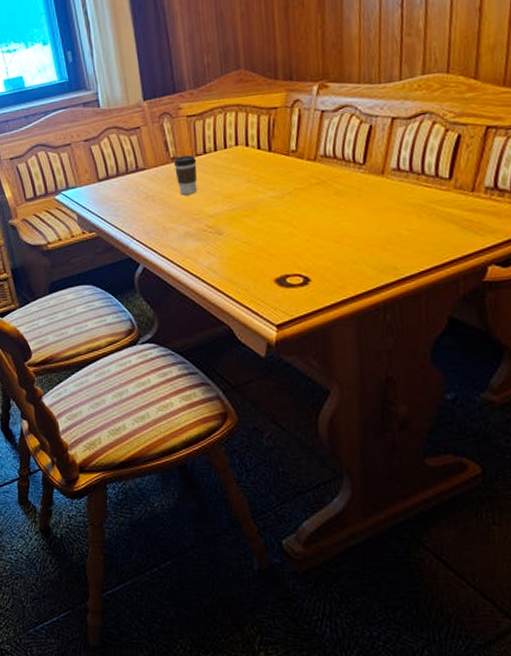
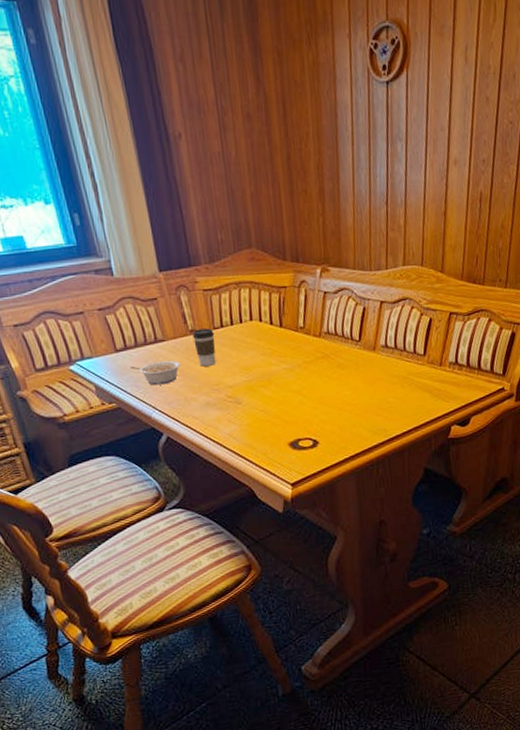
legume: none [111,189,160,215] -> present [130,360,181,386]

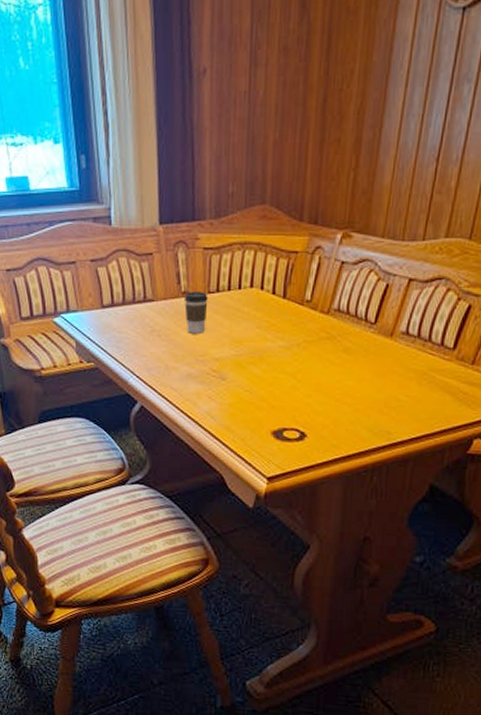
legume: present [130,360,181,386] -> none [114,322,167,349]

